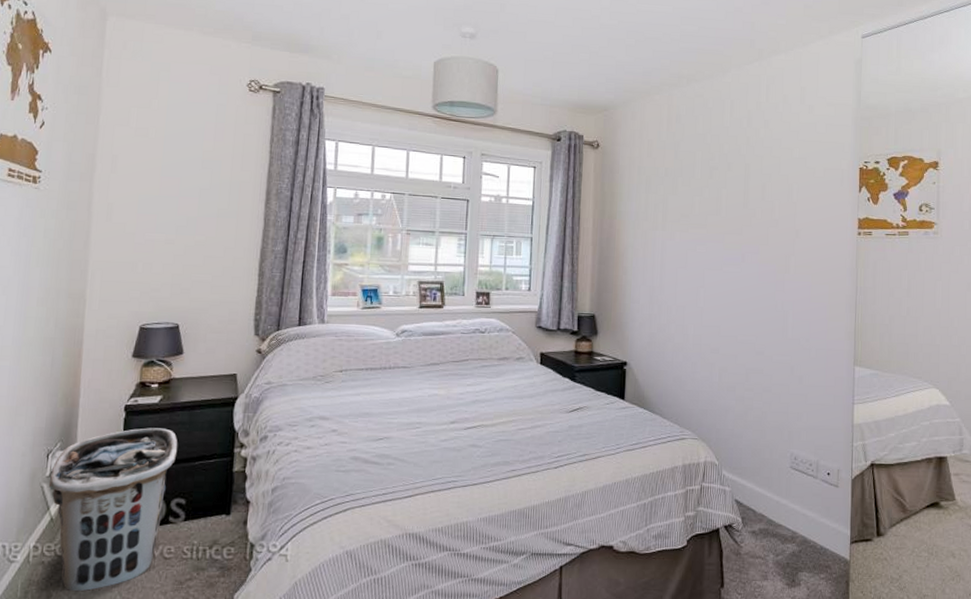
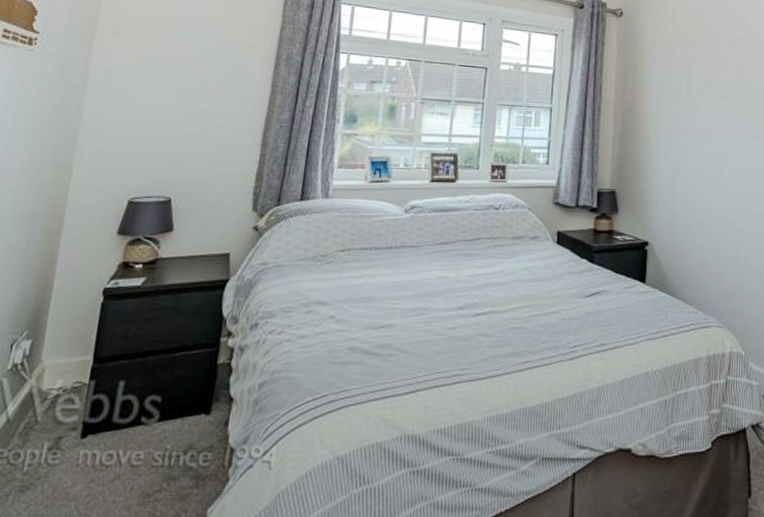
clothes hamper: present [48,428,178,591] -> none [9,314,159,506]

